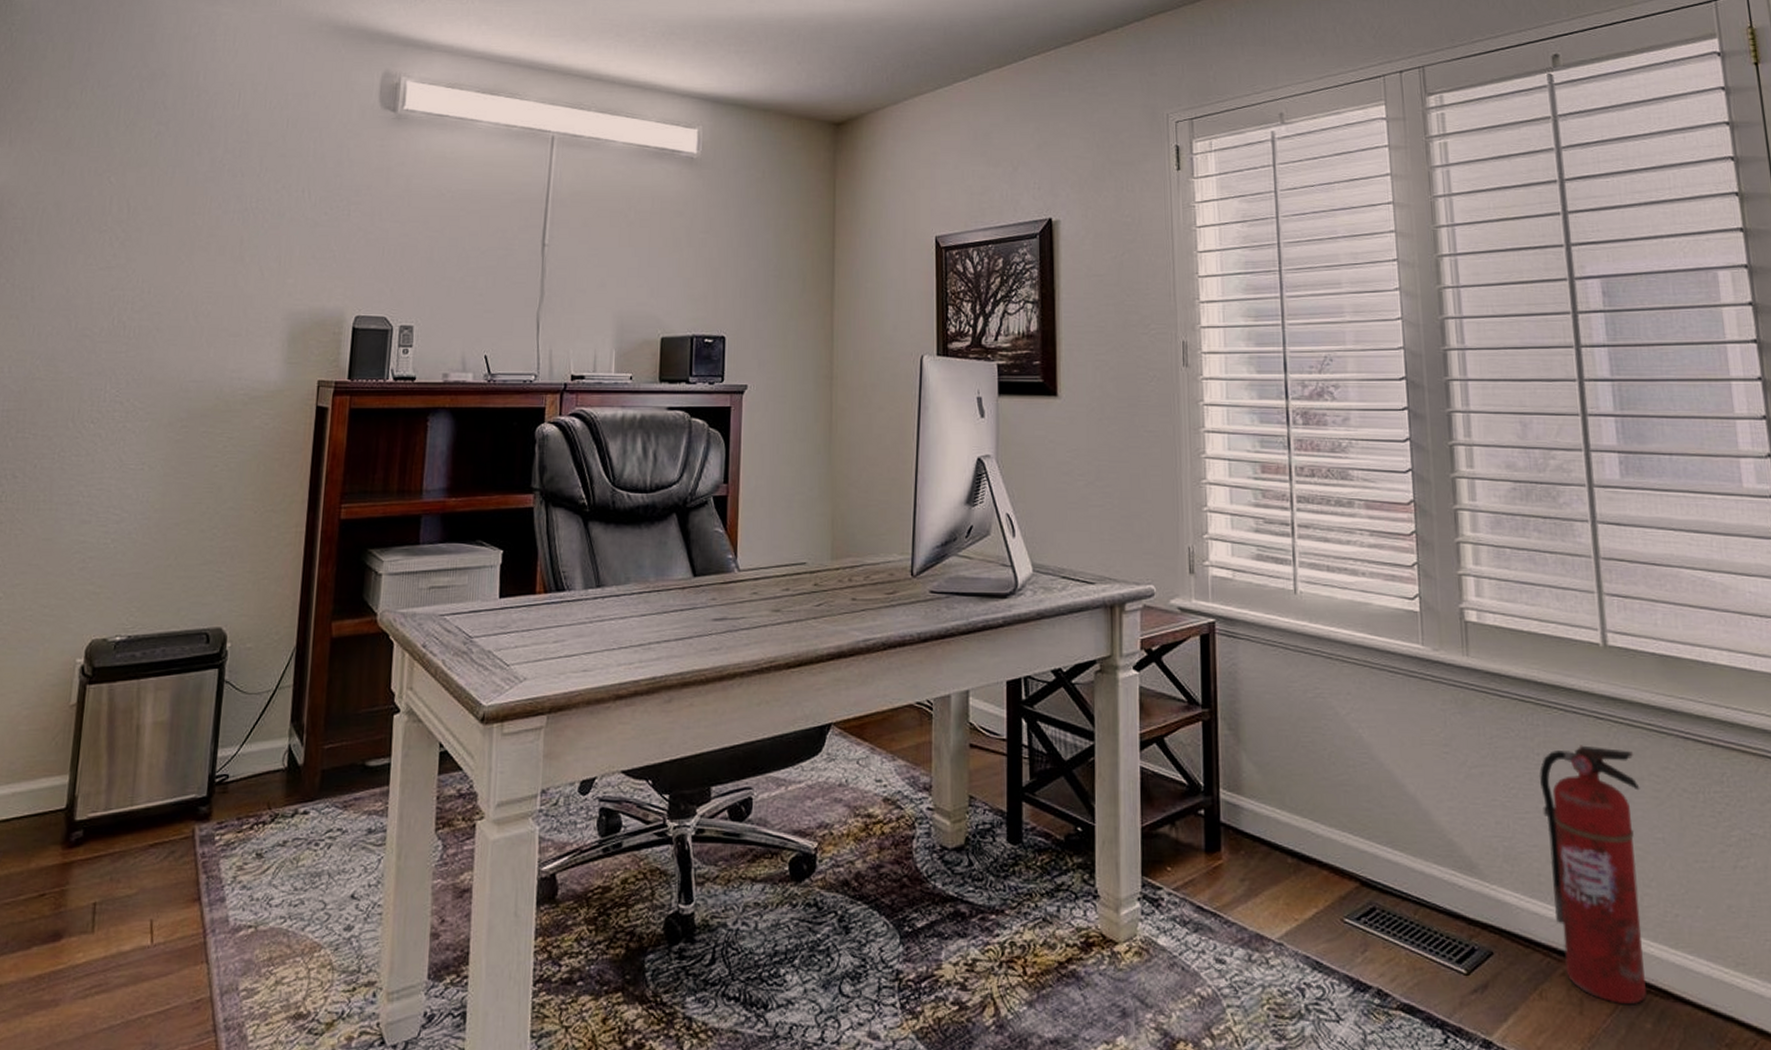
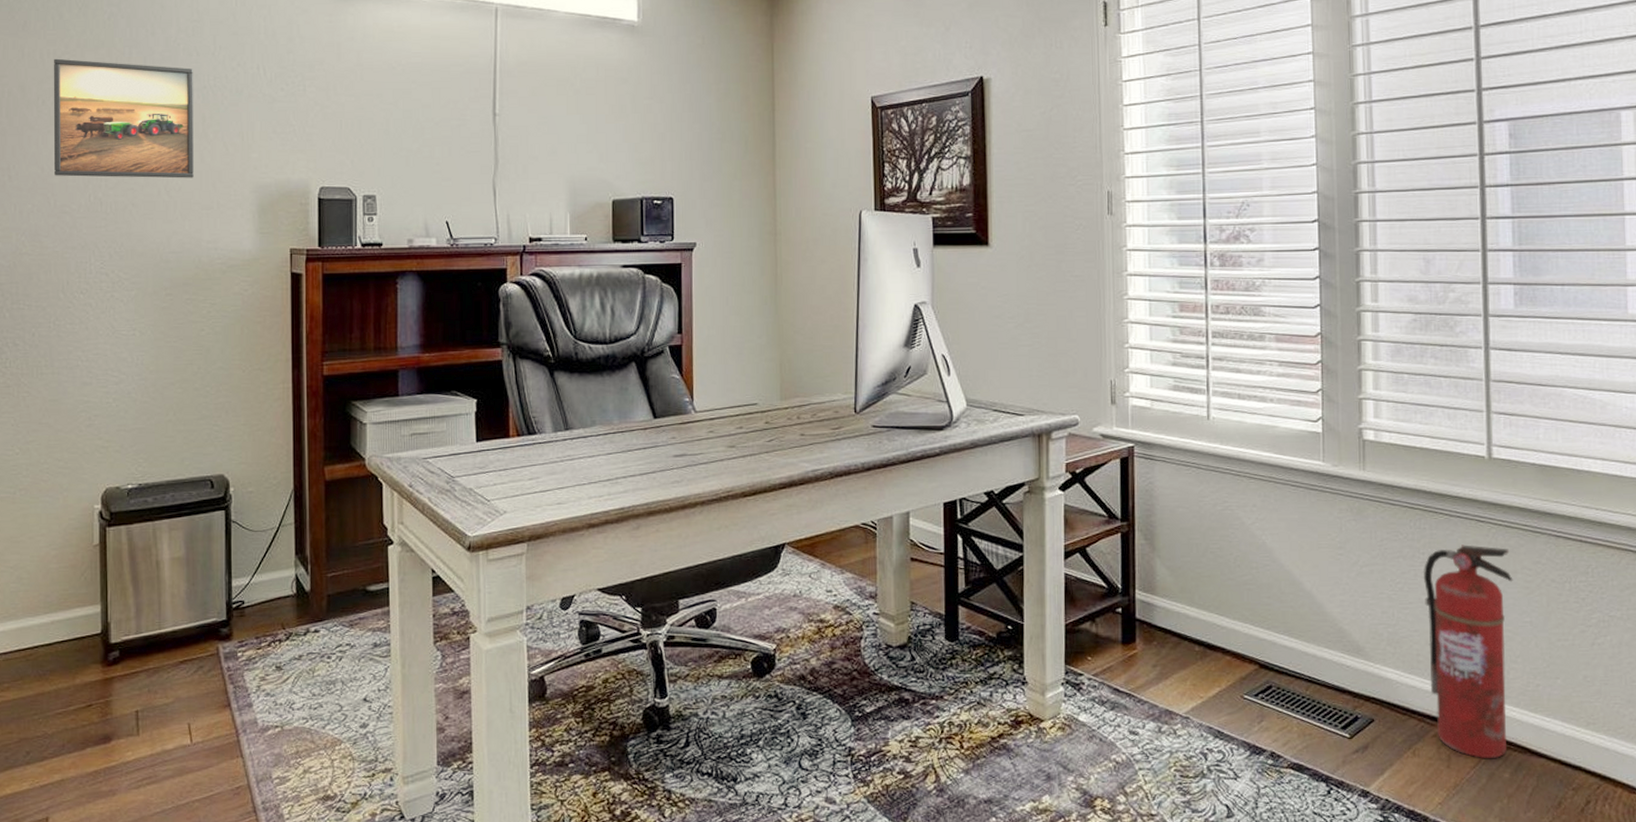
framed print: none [79,176,236,303] -> present [53,58,194,179]

